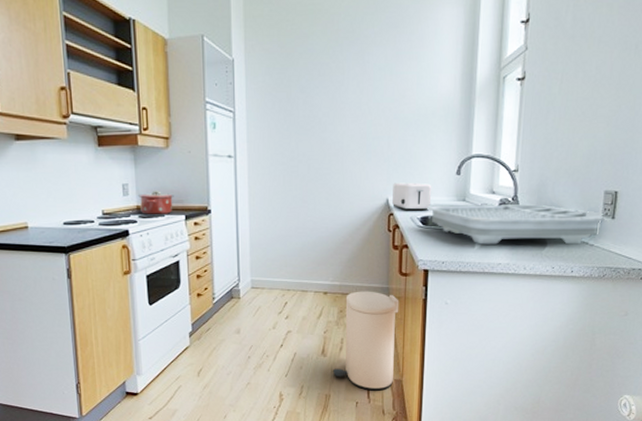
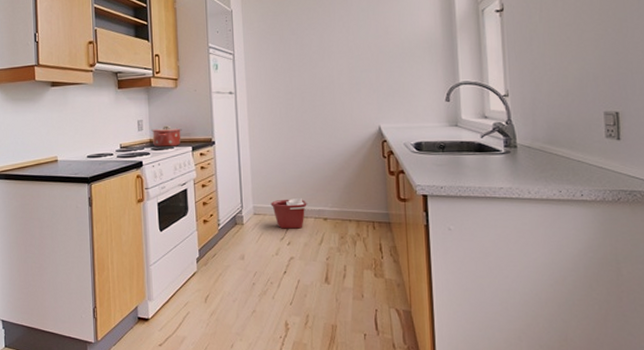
bucket: none [269,271,309,303] -> present [270,197,309,229]
pedal bin: present [332,291,399,391] -> none [337,217,401,322]
toaster: present [392,182,432,211] -> none [384,110,424,138]
dish rack: present [427,204,606,245] -> none [420,127,611,169]

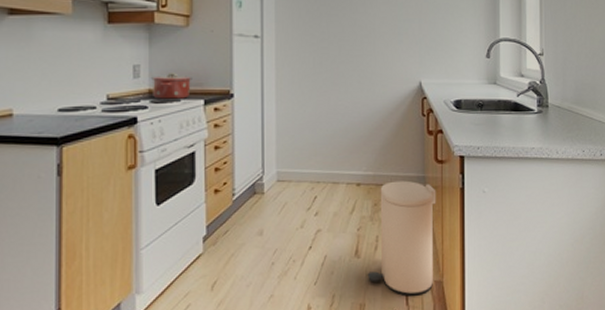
bucket: present [270,197,309,229] -> none [297,160,340,197]
pedal bin: none [337,217,401,322] -> present [367,180,436,296]

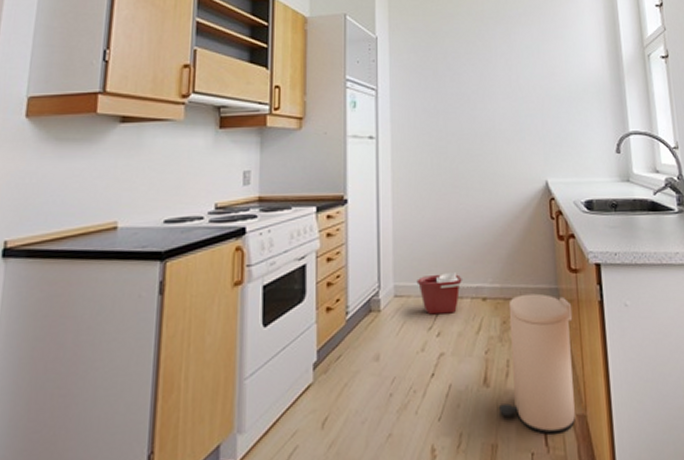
casserole: present [150,73,193,100] -> none [260,178,305,208]
bucket: none [297,160,340,197] -> present [416,271,464,315]

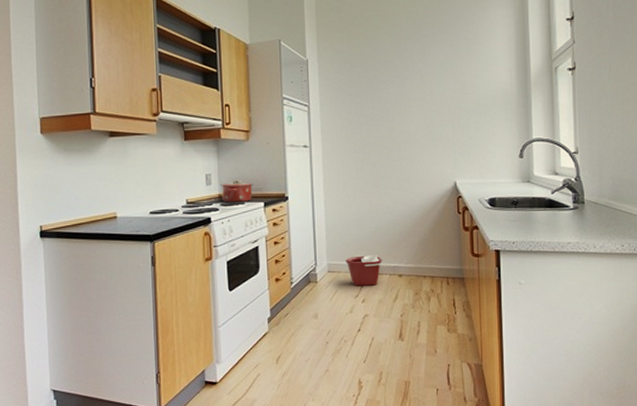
casserole: none [260,178,305,208] -> present [219,180,254,203]
pedal bin: present [498,293,575,435] -> none [410,272,474,377]

